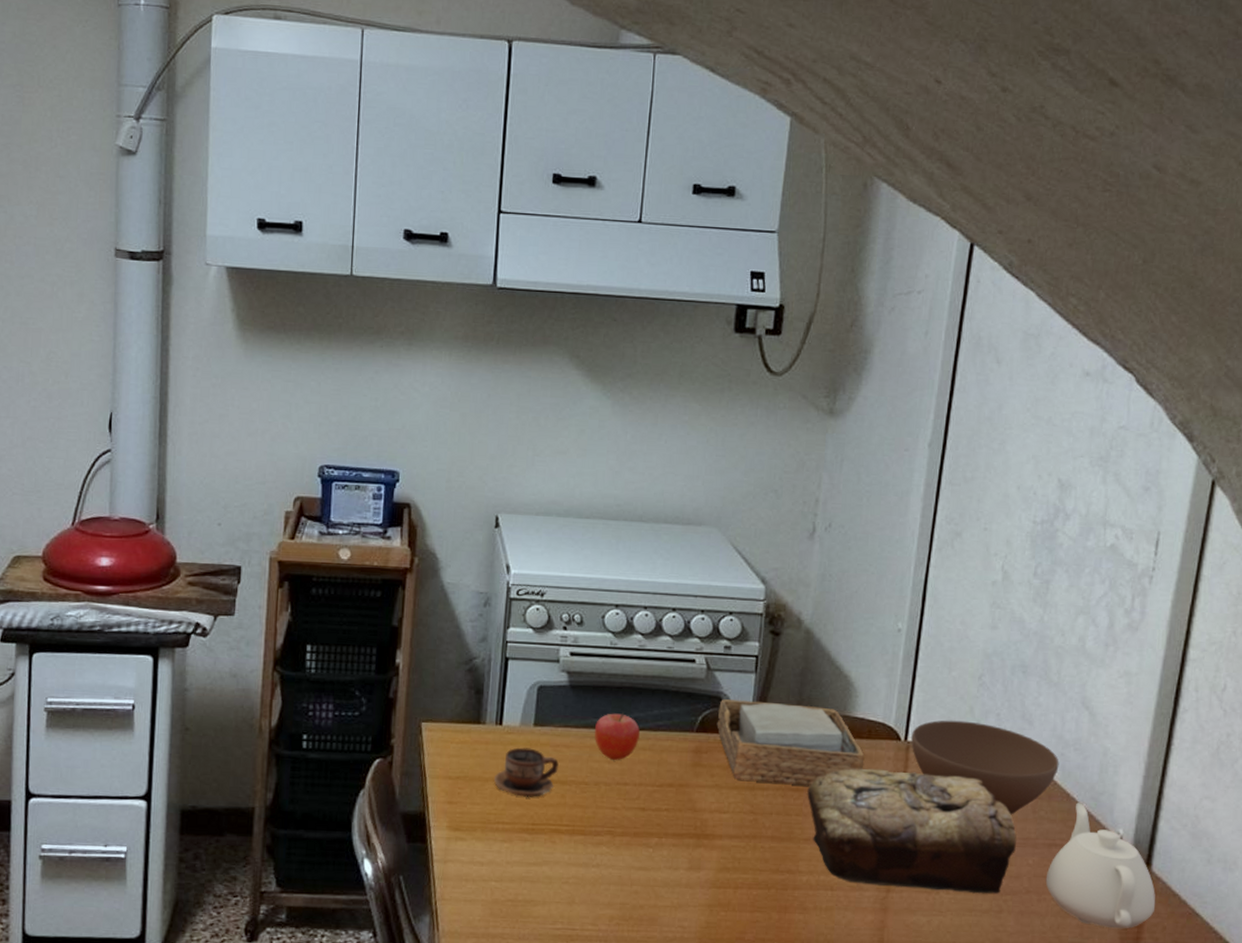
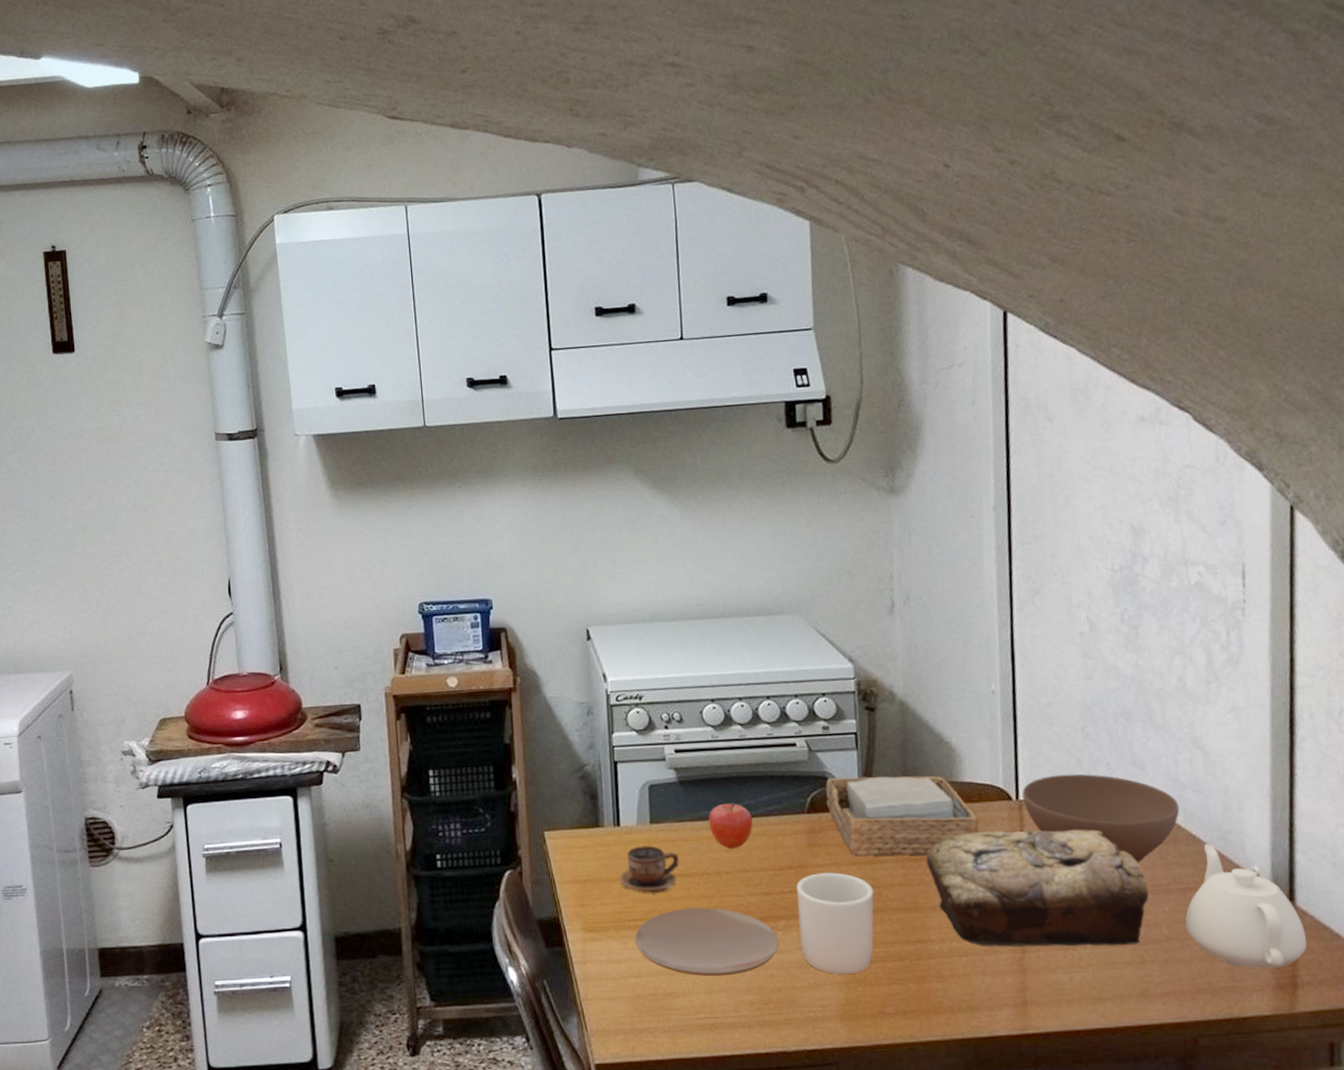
plate: none [501,816,648,889] -> present [634,907,779,977]
mug: none [670,793,751,898] -> present [796,872,874,974]

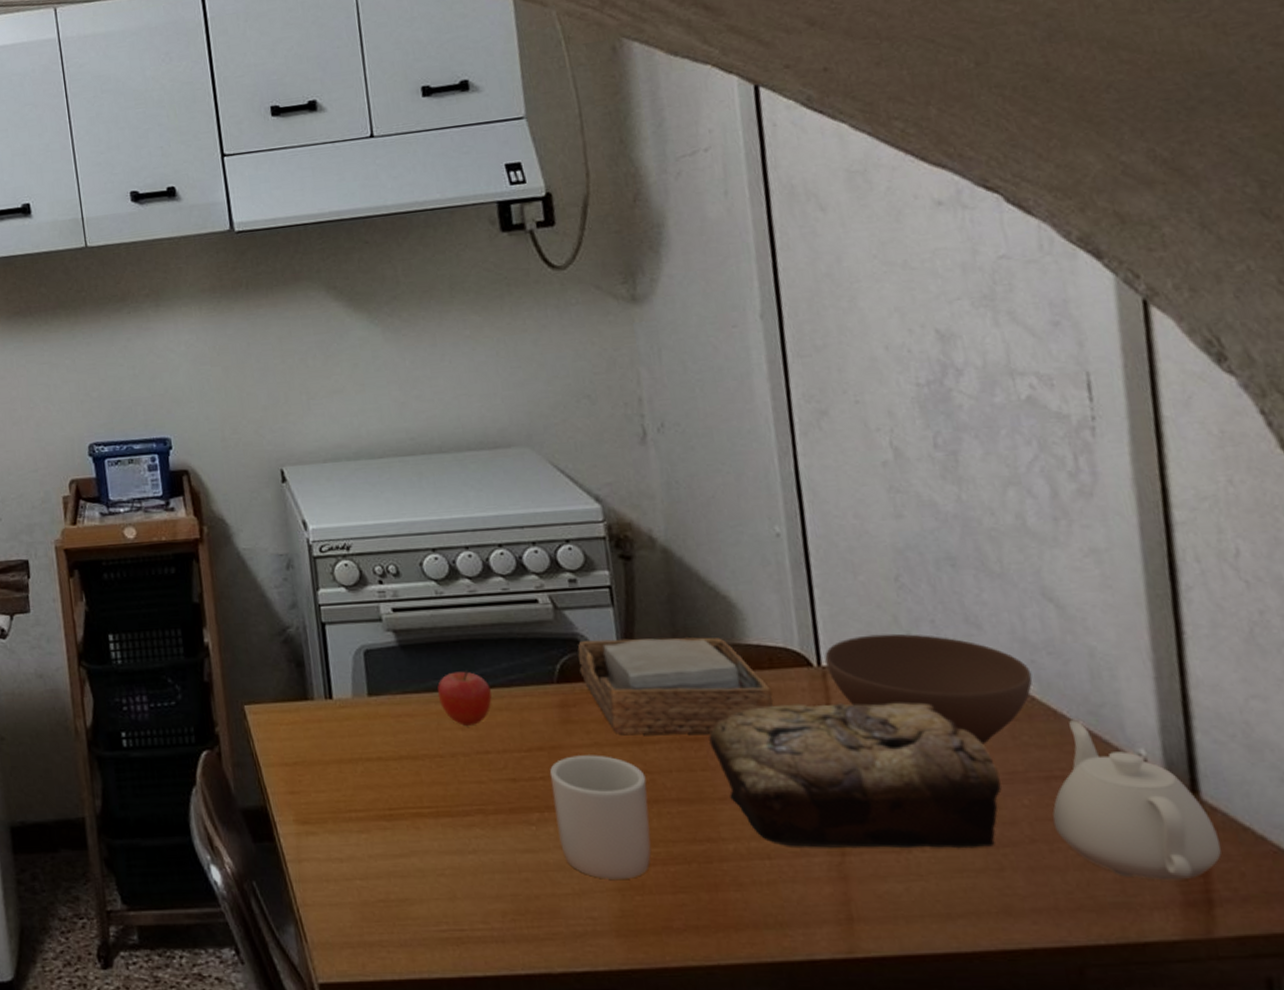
cup: present [620,845,679,893] -> none [336,721,406,779]
plate: present [634,907,779,977] -> none [357,796,533,880]

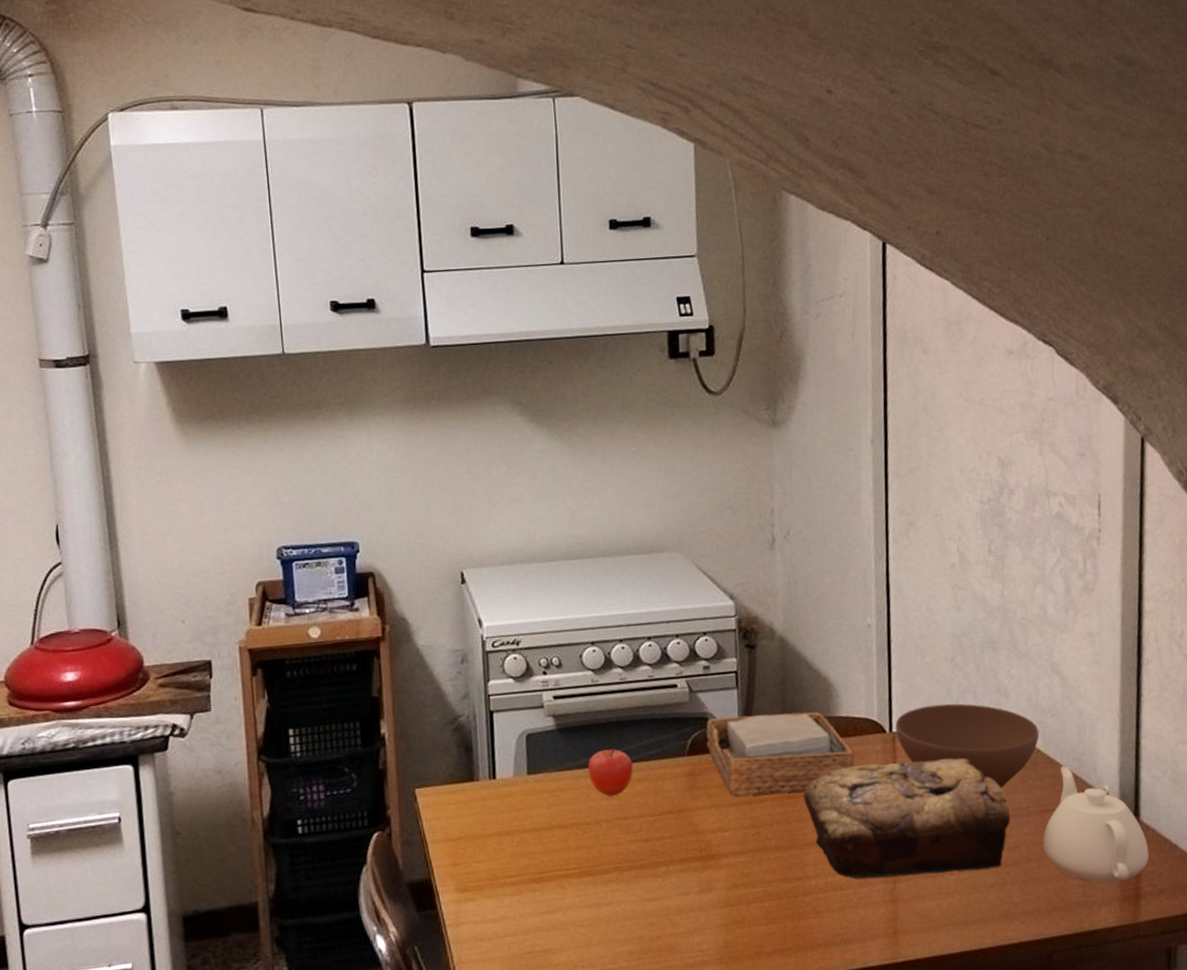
mug: present [549,755,652,879] -> none [676,814,753,918]

